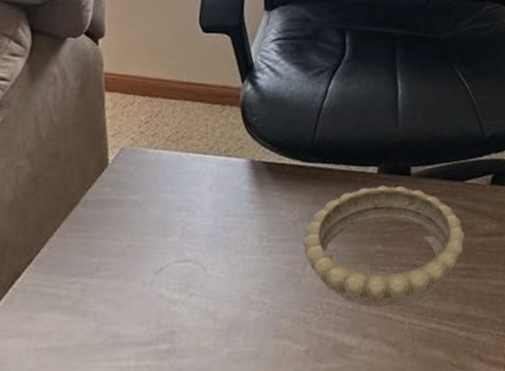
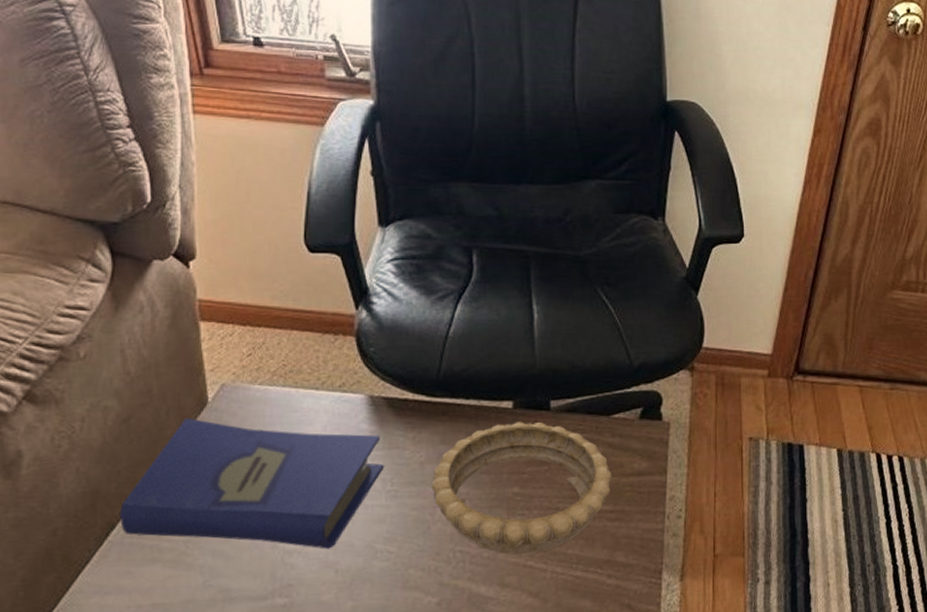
hardcover book: none [25,177,262,299] -> present [120,417,384,549]

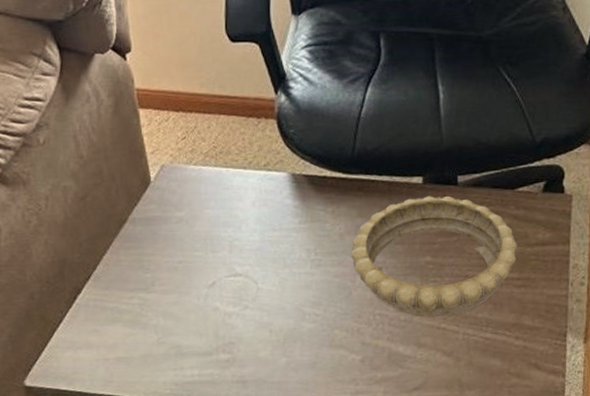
hardcover book: present [120,417,384,549] -> none [84,195,308,312]

